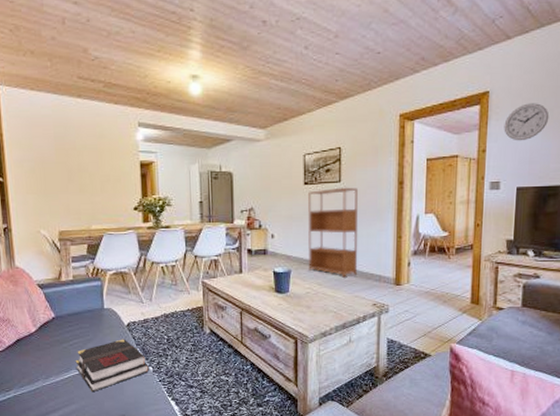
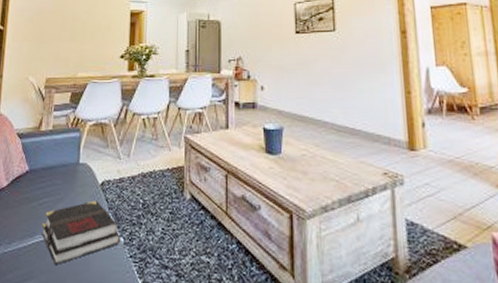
bookshelf: present [308,187,358,278] -> none [300,36,362,139]

